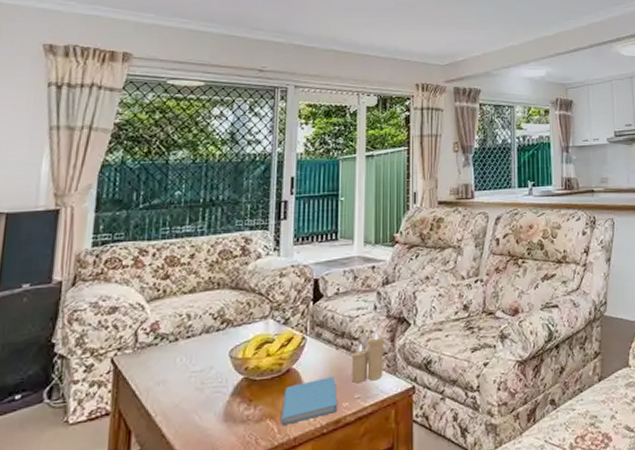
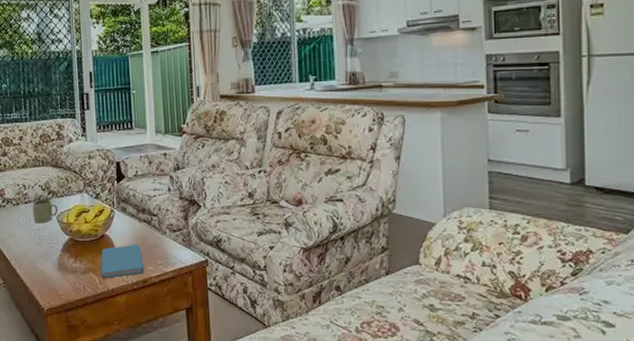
mug: none [196,329,233,363] -> present [32,199,58,223]
candle: present [351,332,383,383] -> none [152,211,180,251]

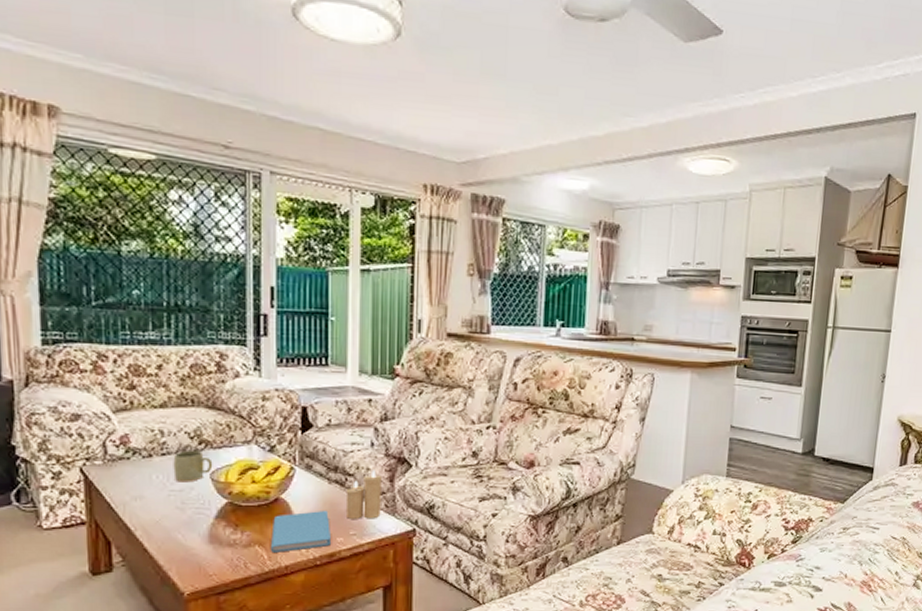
candle: none [152,211,180,251] -> present [345,470,381,519]

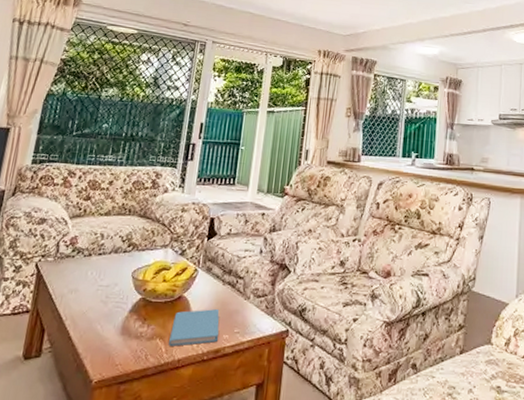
mug: present [173,450,213,483] -> none [104,251,136,279]
candle: present [345,470,381,519] -> none [233,274,265,319]

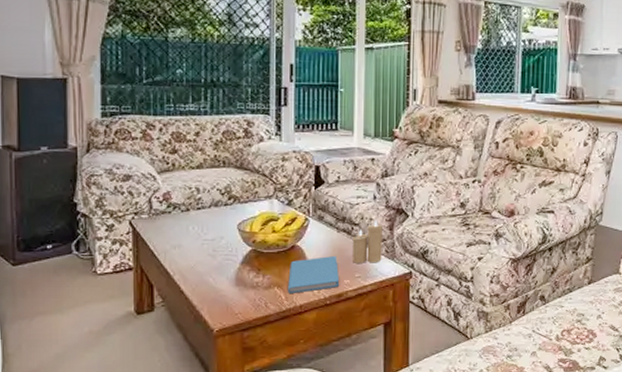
candle: none [233,274,265,319] -> present [351,220,382,263]

